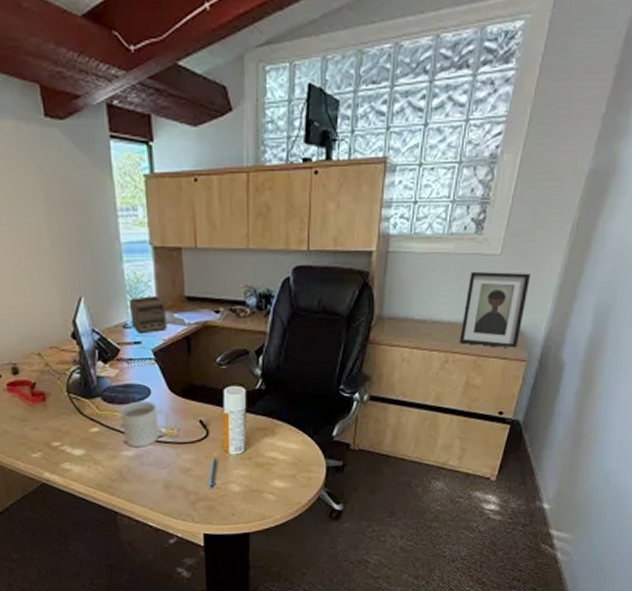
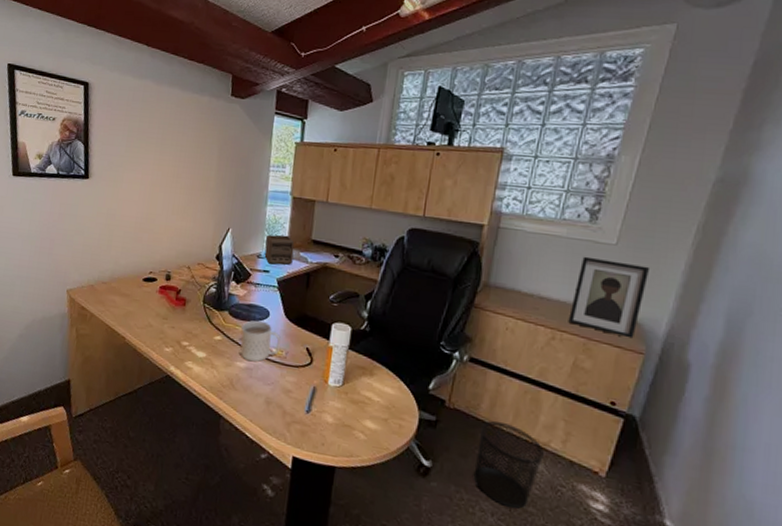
waste bin: none [383,452,445,528] -> present [474,420,545,509]

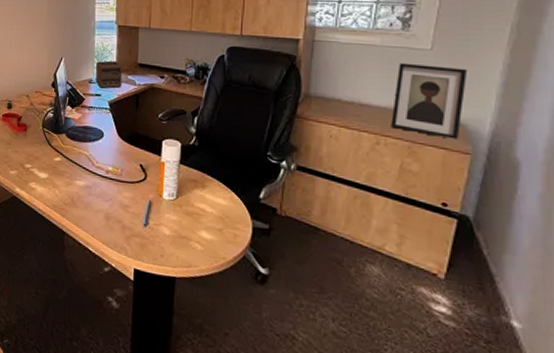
mug: present [240,320,281,363] -> none [78,140,116,180]
waste bin: present [474,420,545,509] -> none [312,226,381,314]

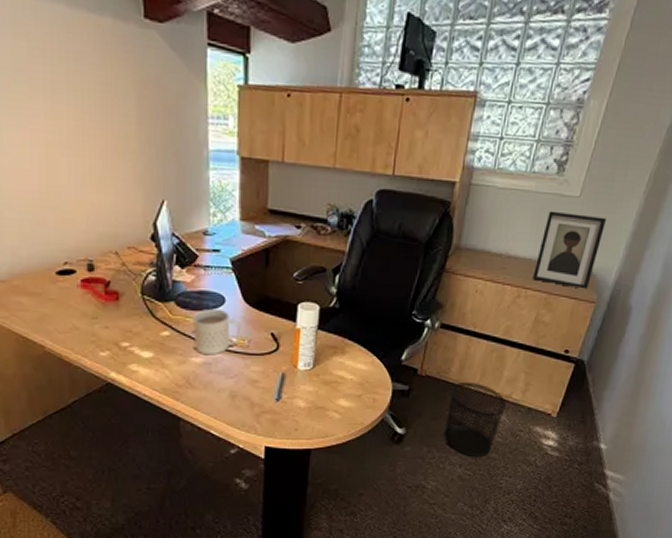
mug: none [78,140,116,180] -> present [193,308,242,356]
desk organizer: present [95,60,123,89] -> none [211,205,248,242]
waste bin: none [312,226,381,314] -> present [445,381,507,458]

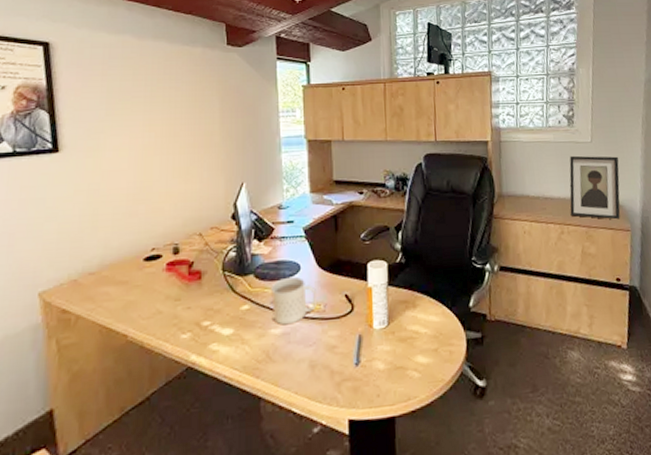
waste bin: present [445,381,507,458] -> none [522,321,578,405]

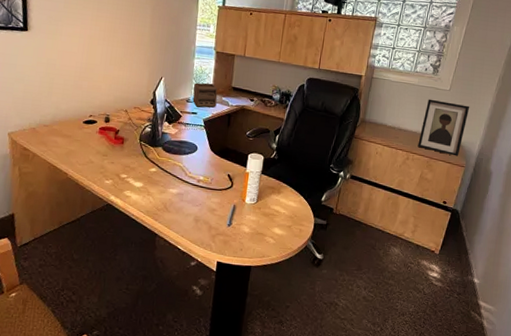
mug: present [271,276,318,326] -> none [172,153,207,188]
desk organizer: none [284,180,317,213] -> present [192,83,218,108]

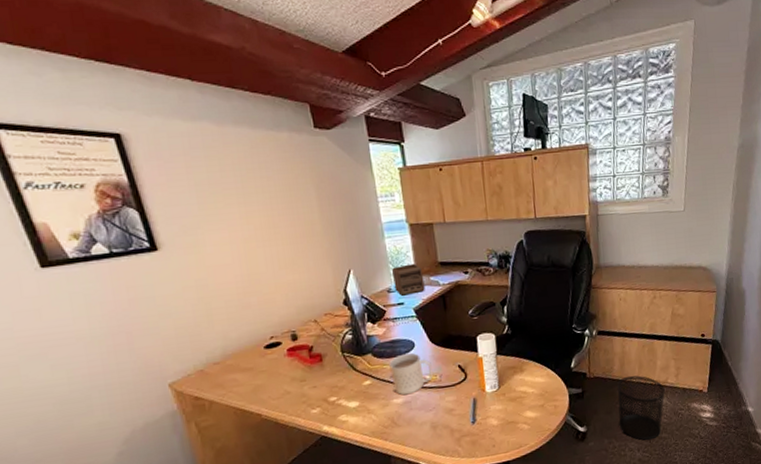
mug: none [172,153,207,188] -> present [389,352,434,396]
waste bin: none [353,220,401,283] -> present [617,375,666,441]
picture frame: present [418,99,470,157] -> none [662,223,709,283]

